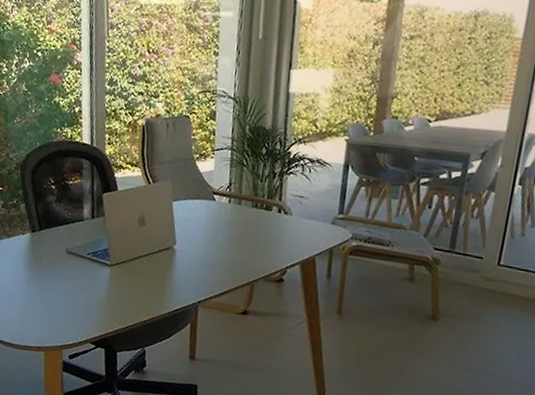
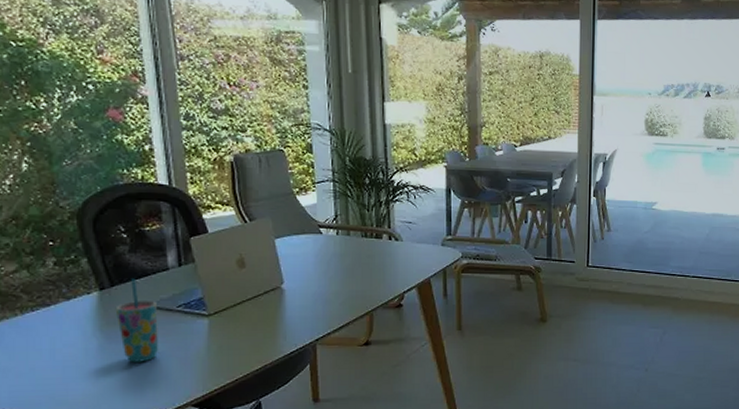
cup: none [41,225,72,299] -> present [115,278,159,363]

